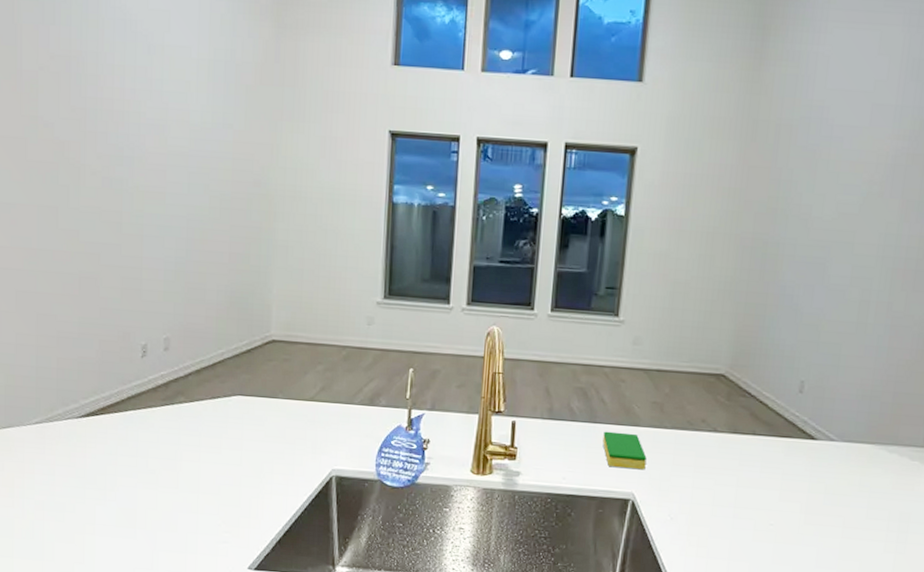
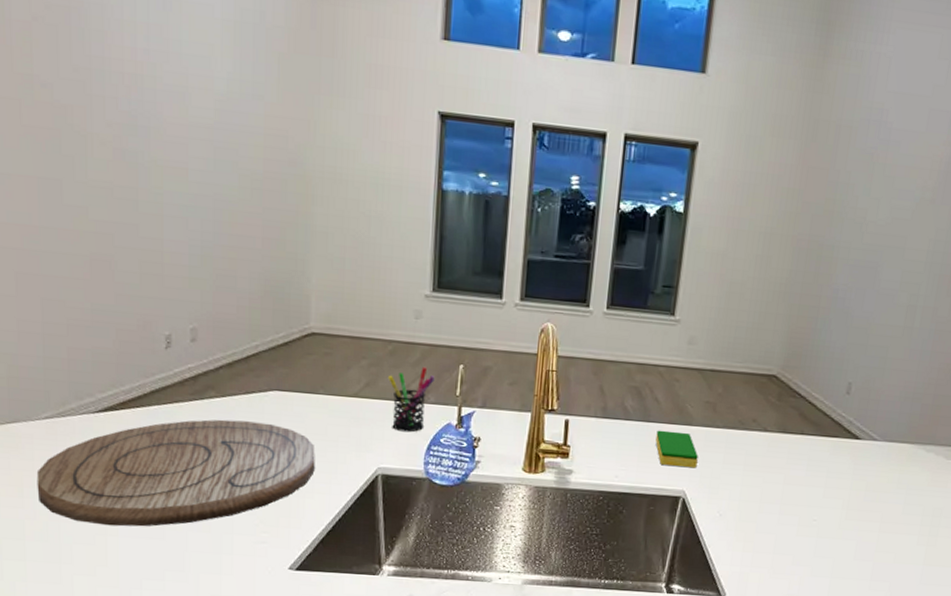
cutting board: none [26,423,274,526] -> present [36,419,315,527]
pen holder: none [341,371,386,435] -> present [387,366,435,433]

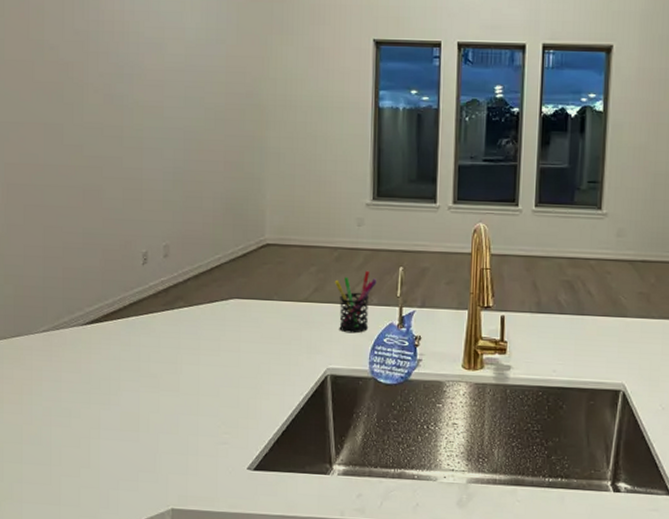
cutting board: present [36,419,315,527] -> none [34,327,271,430]
dish sponge: present [655,430,698,468] -> none [591,323,635,361]

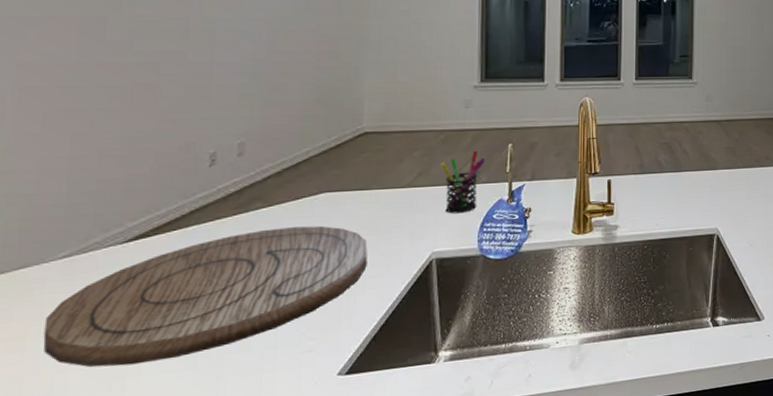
cutting board: none [34,327,271,430] -> present [43,225,368,367]

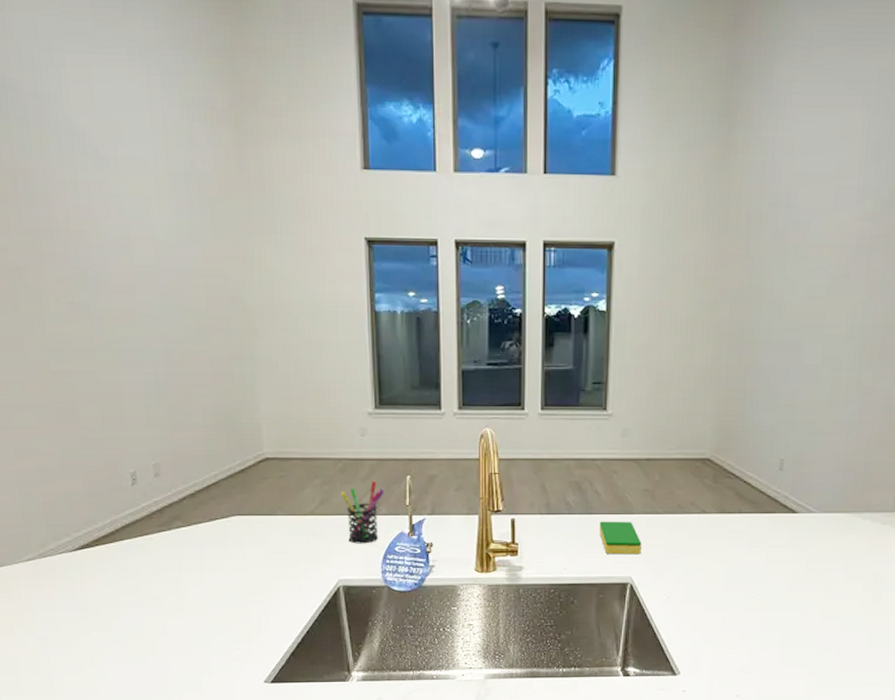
cutting board: present [43,225,368,367] -> none [24,547,280,656]
dish sponge: none [688,176,725,208] -> present [599,521,642,555]

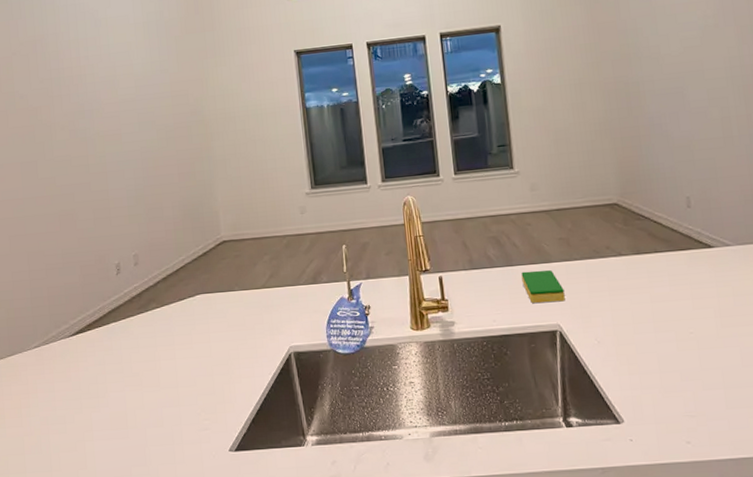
pen holder: present [340,480,384,544] -> none [286,252,324,312]

